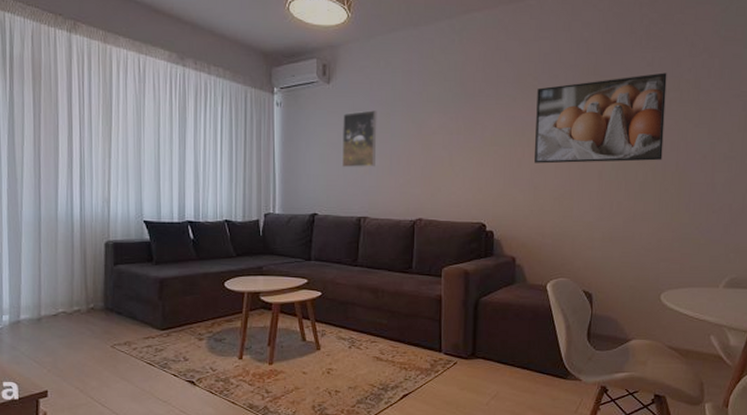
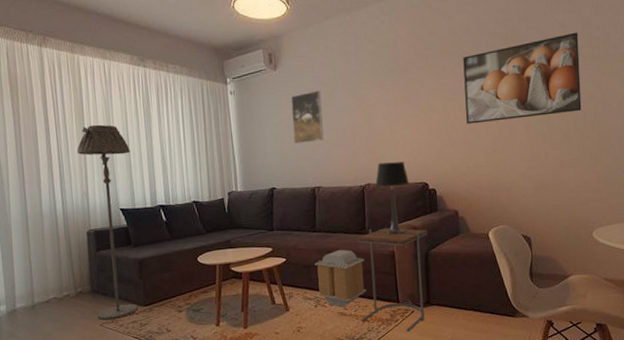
floor lamp: none [101,125,160,342] -> present [77,124,138,321]
air purifier: none [353,287,408,351] -> present [315,249,367,307]
side table: none [398,268,480,385] -> present [356,225,428,332]
table lamp: none [428,197,465,277] -> present [375,162,409,235]

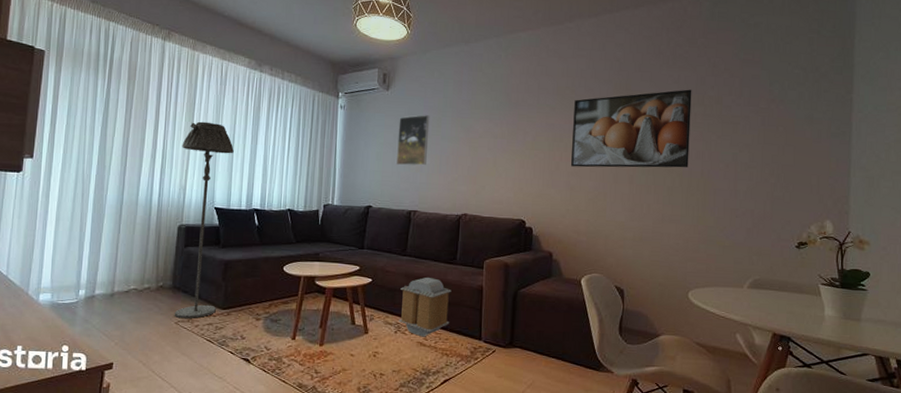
side table: present [356,225,428,332] -> none [440,260,519,372]
table lamp: present [375,162,409,235] -> none [472,195,506,269]

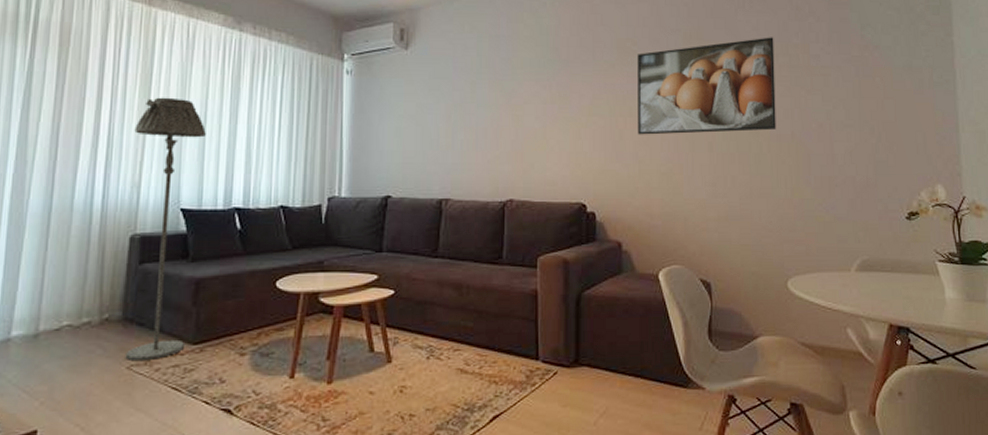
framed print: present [397,115,430,166] -> none [421,78,461,143]
air purifier: present [399,276,452,337] -> none [431,282,498,362]

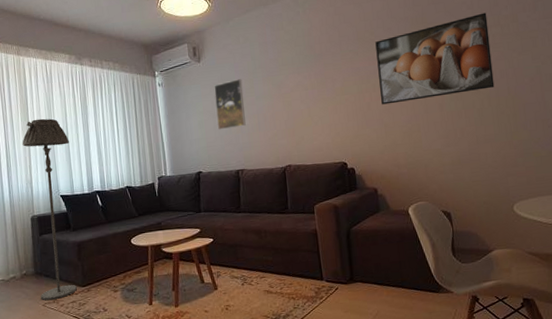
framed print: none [421,78,461,143] -> present [214,79,246,130]

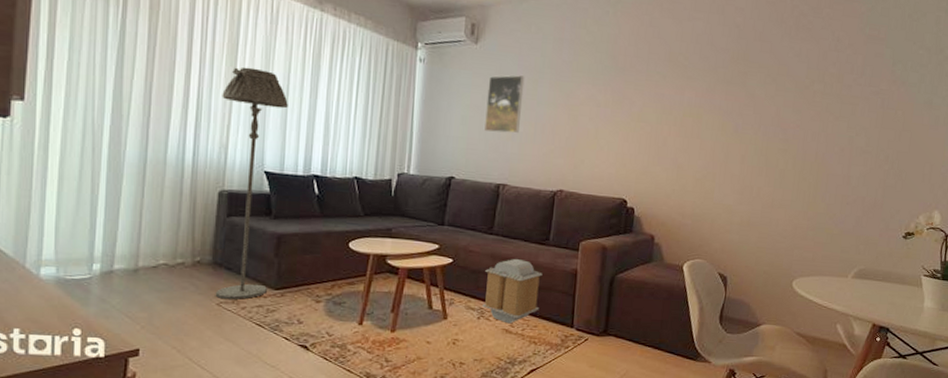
air purifier: none [240,228,291,286] -> present [482,258,543,324]
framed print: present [375,12,495,105] -> none [680,64,813,150]

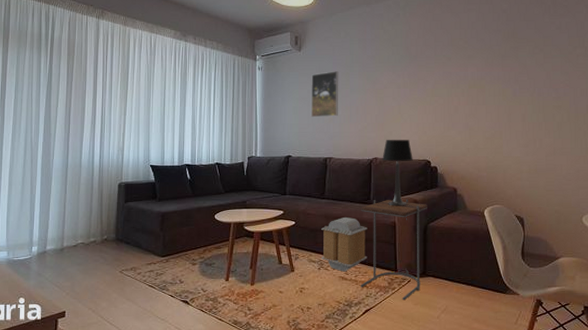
floor lamp: present [215,67,288,300] -> none [118,89,165,268]
side table: none [527,241,618,362] -> present [360,199,427,301]
table lamp: none [568,169,607,252] -> present [382,140,413,206]

